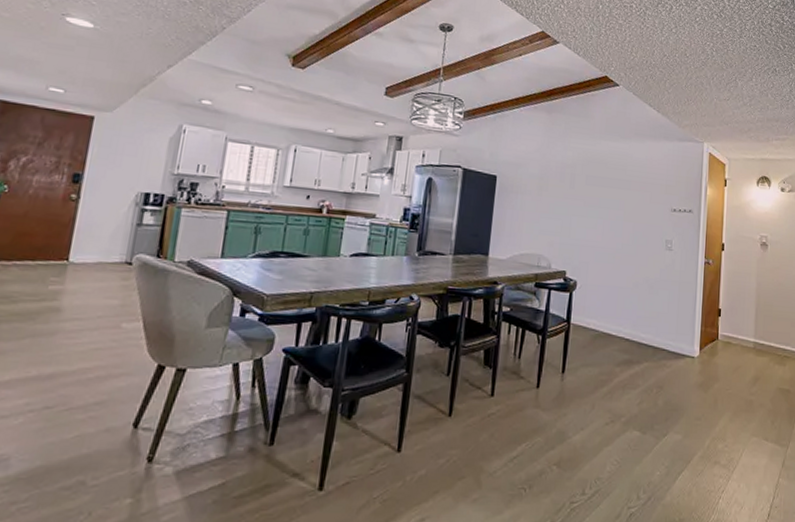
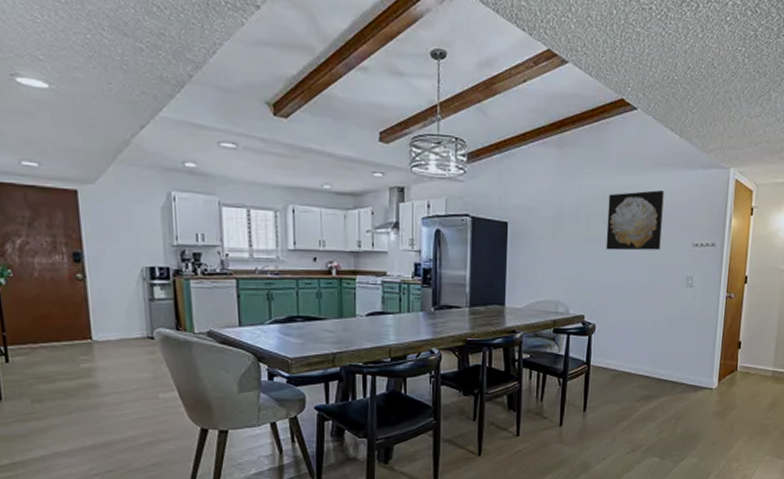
wall art: none [588,157,644,213] -> present [605,190,664,251]

